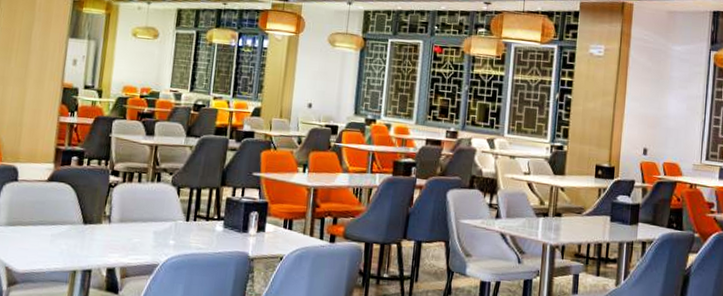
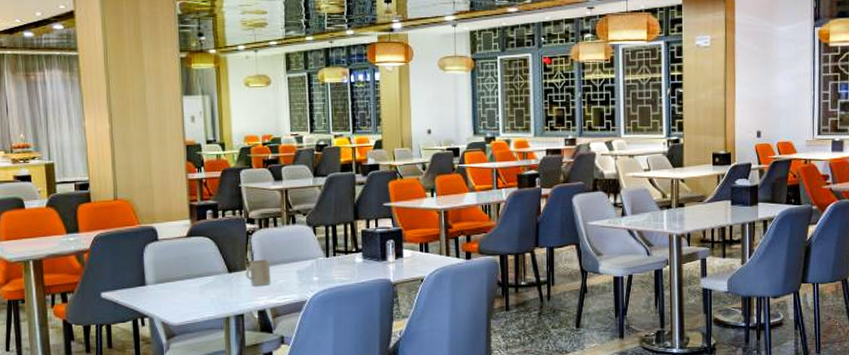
cup: none [100,214,128,243] -> present [245,259,271,287]

